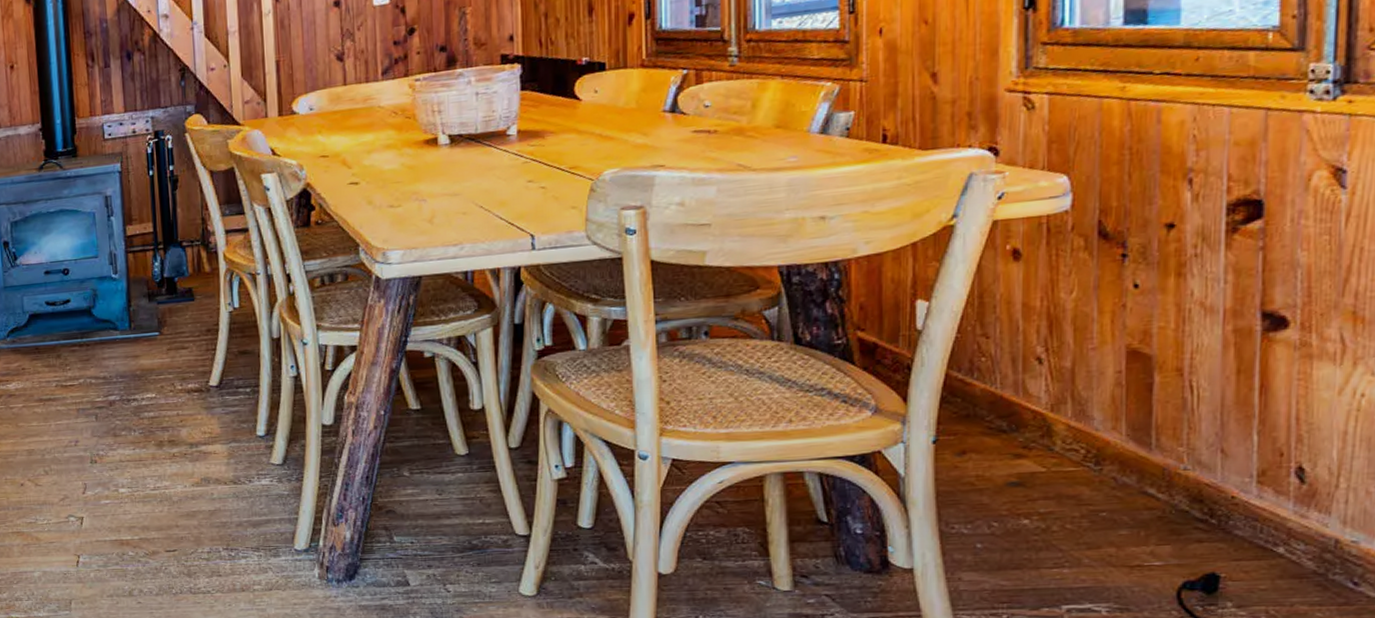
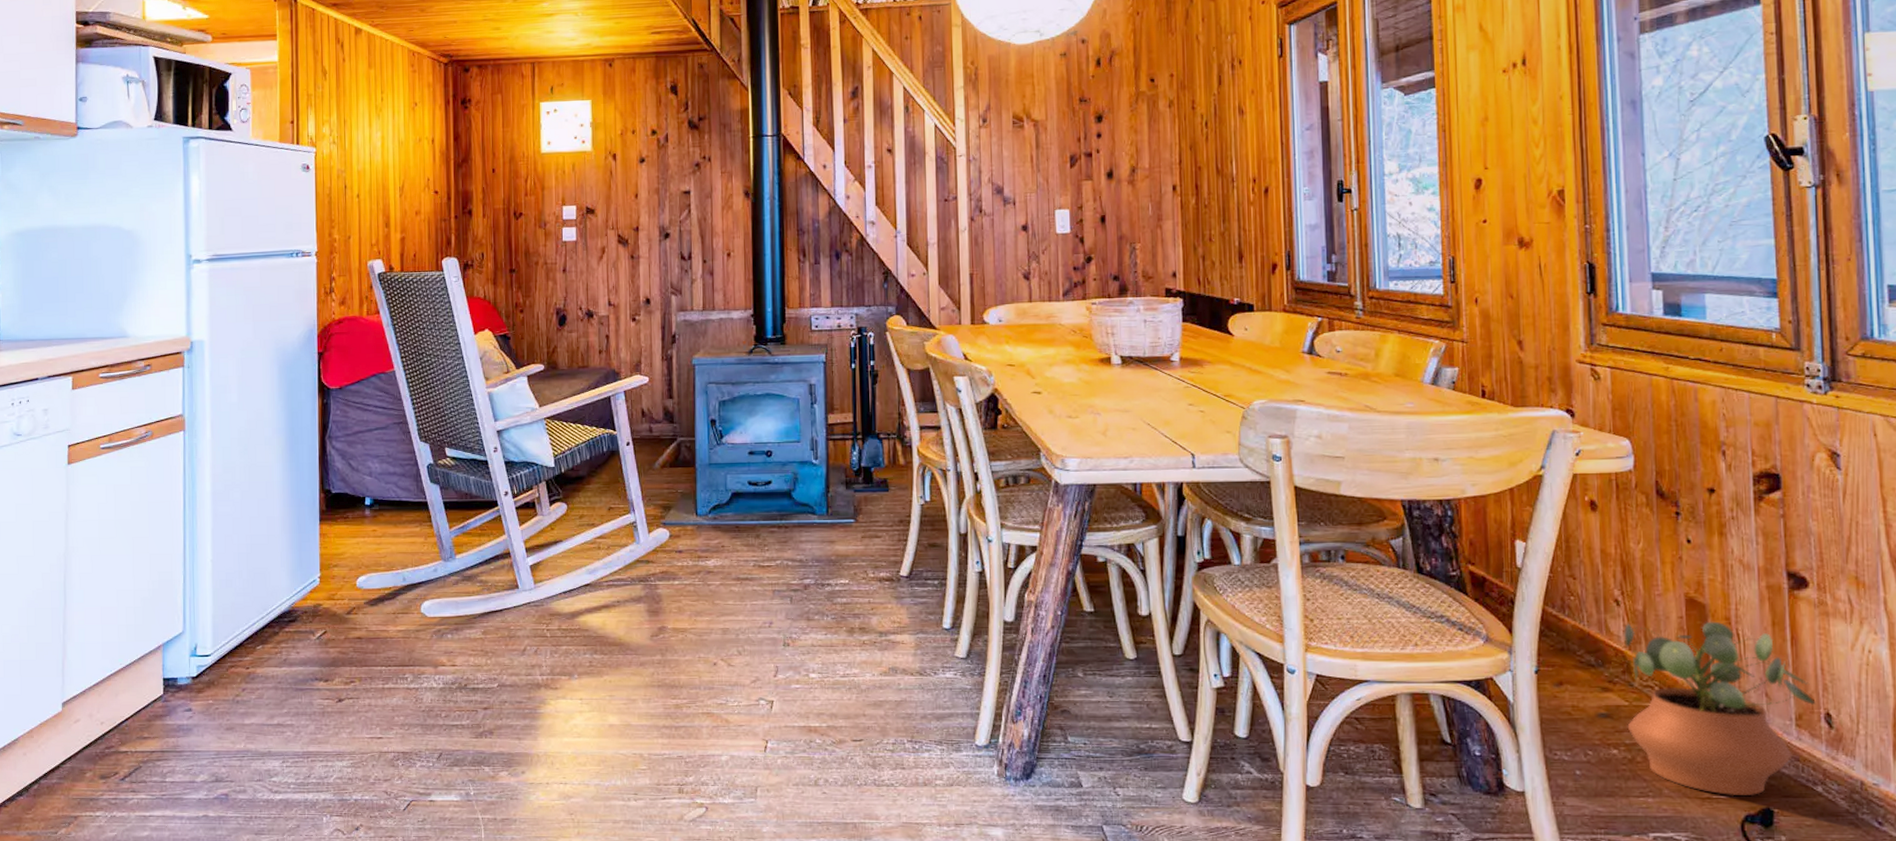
potted plant: none [1042,373,1286,563] -> present [1623,621,1816,796]

